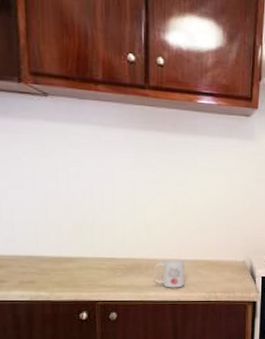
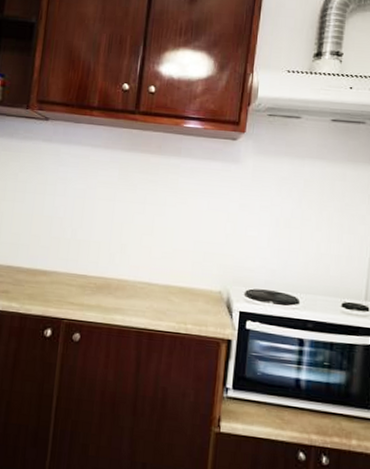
mug: present [153,258,186,288] -> none [122,281,156,315]

